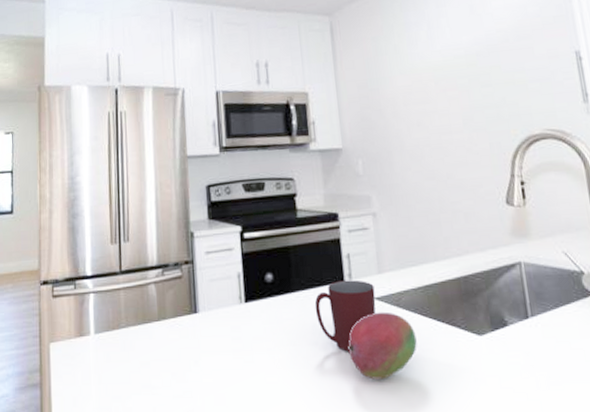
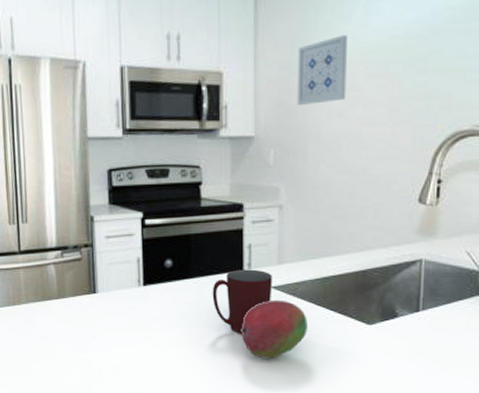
wall art: none [373,56,422,118] -> present [297,35,347,105]

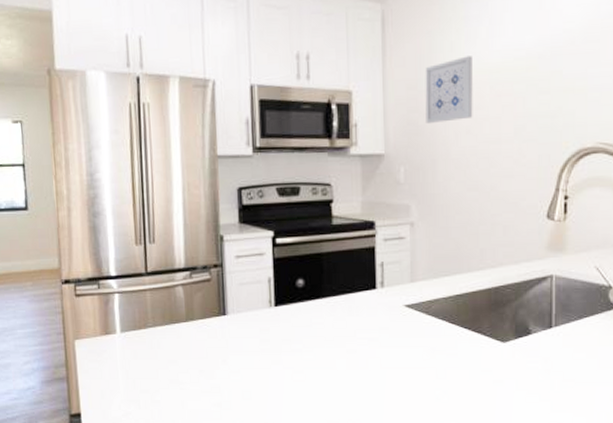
mug: present [212,269,272,334] -> none [345,287,406,355]
fruit: present [241,299,308,359] -> none [375,318,442,380]

